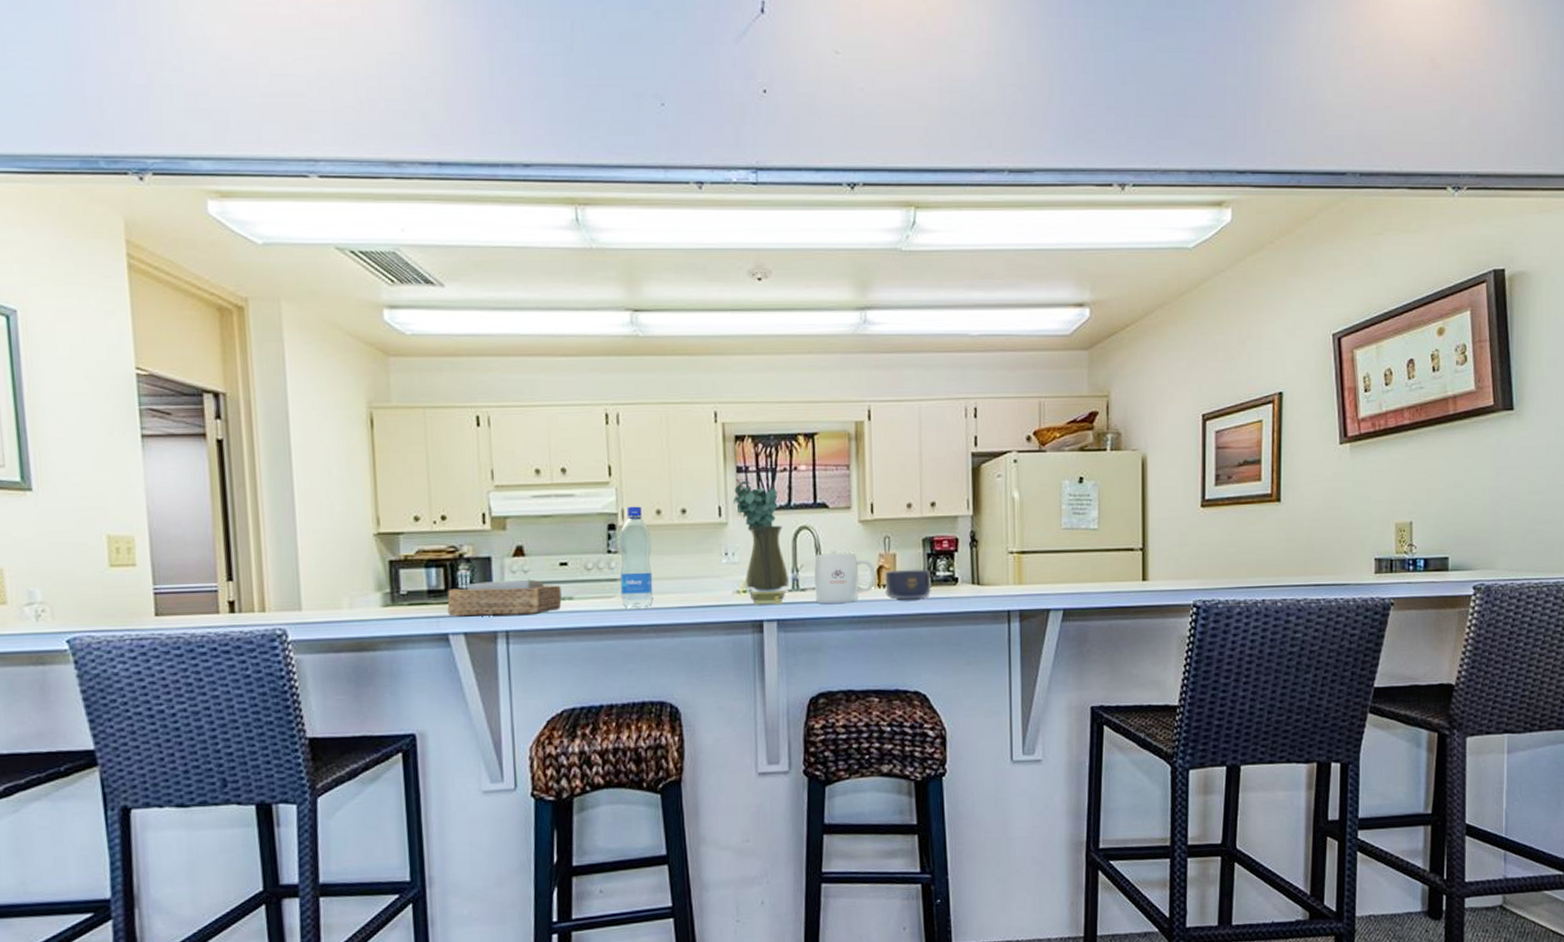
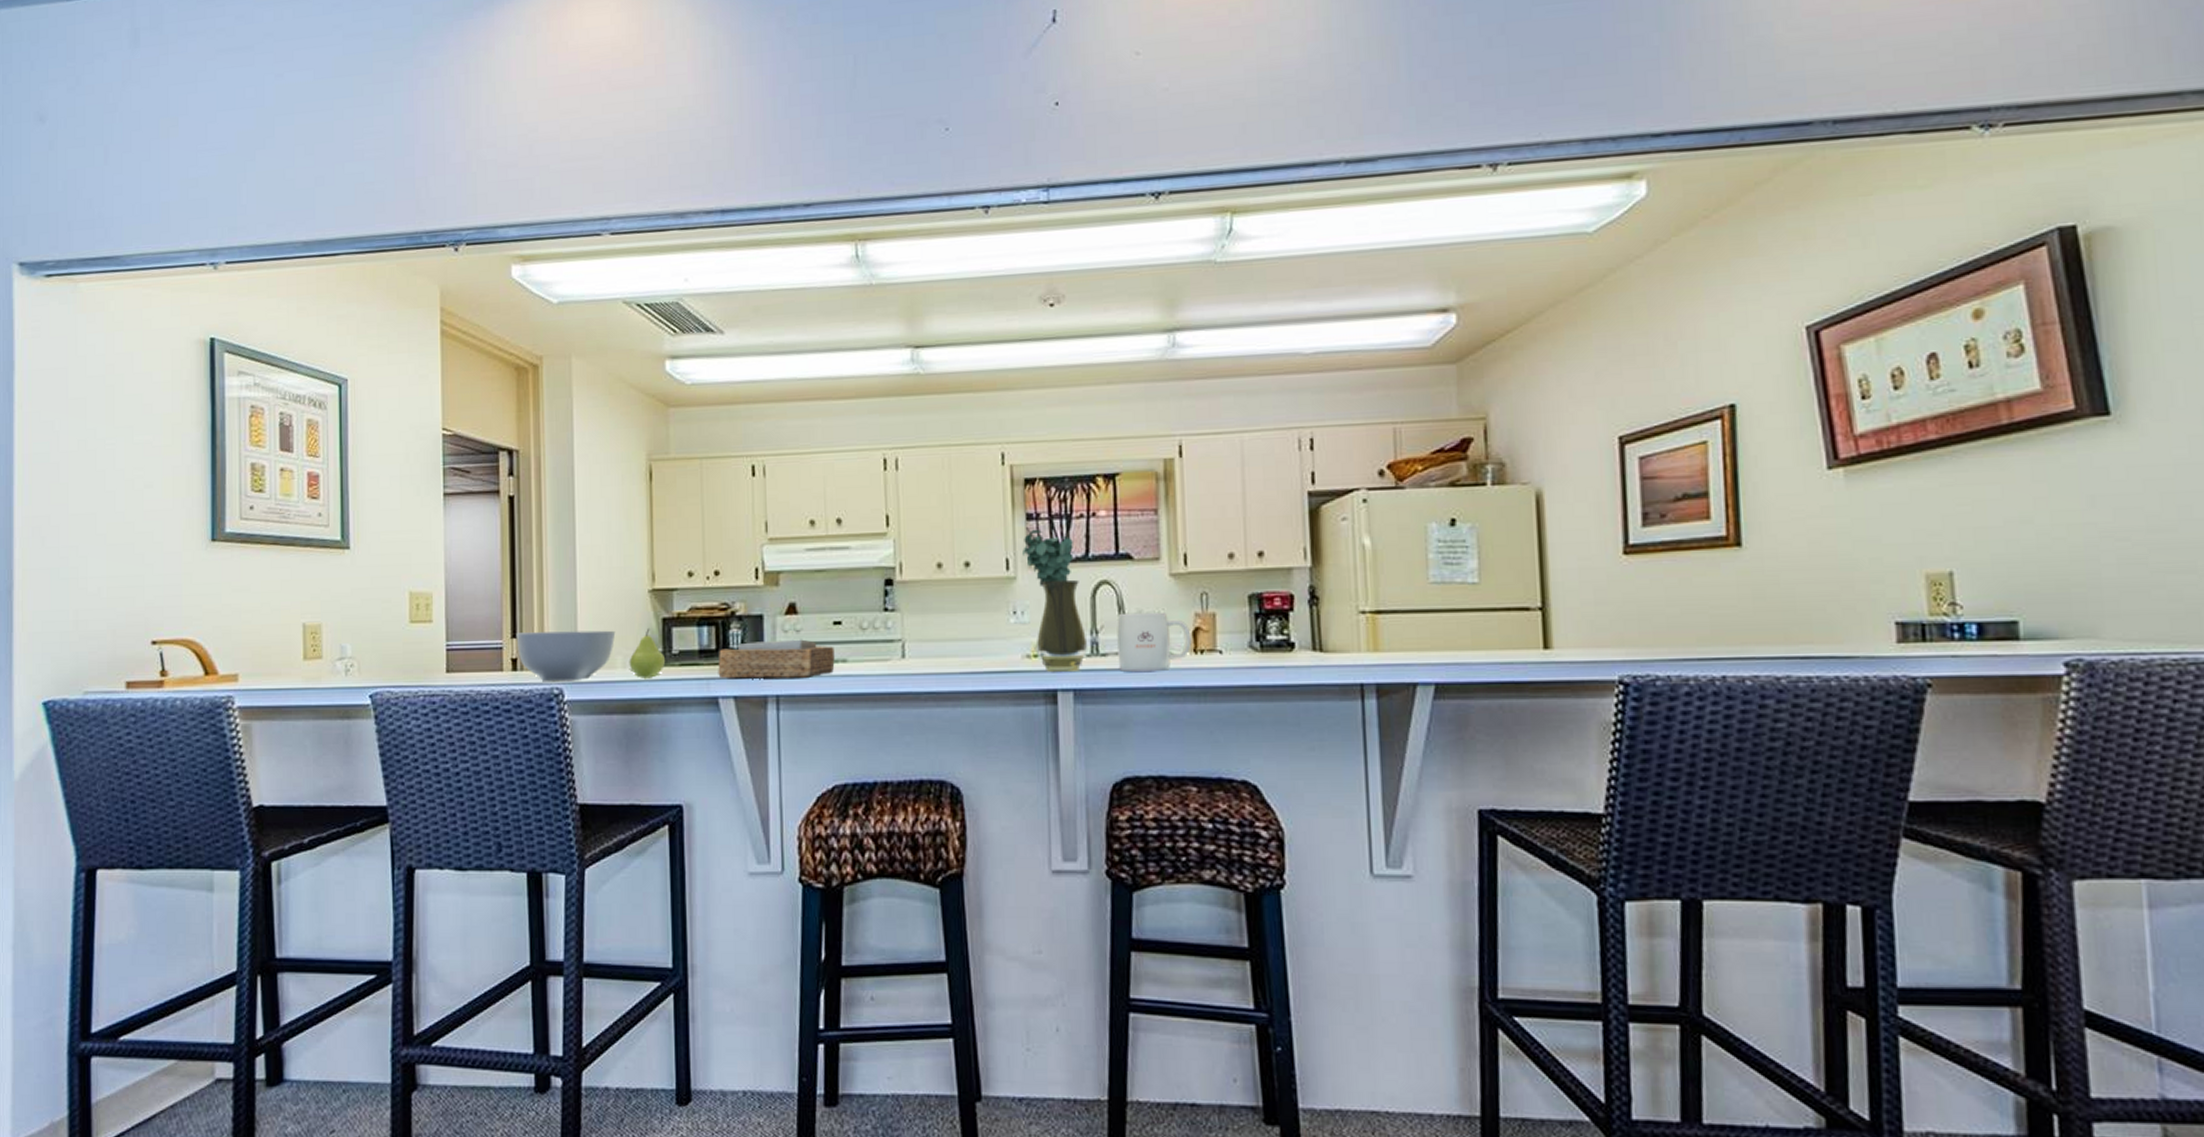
bowl: none [232,572,341,622] -> present [516,630,616,681]
fruit: none [355,569,394,618] -> present [629,627,666,678]
bottle: present [619,506,653,610] -> none [897,559,933,675]
mug: present [885,569,931,602] -> none [1202,632,1260,671]

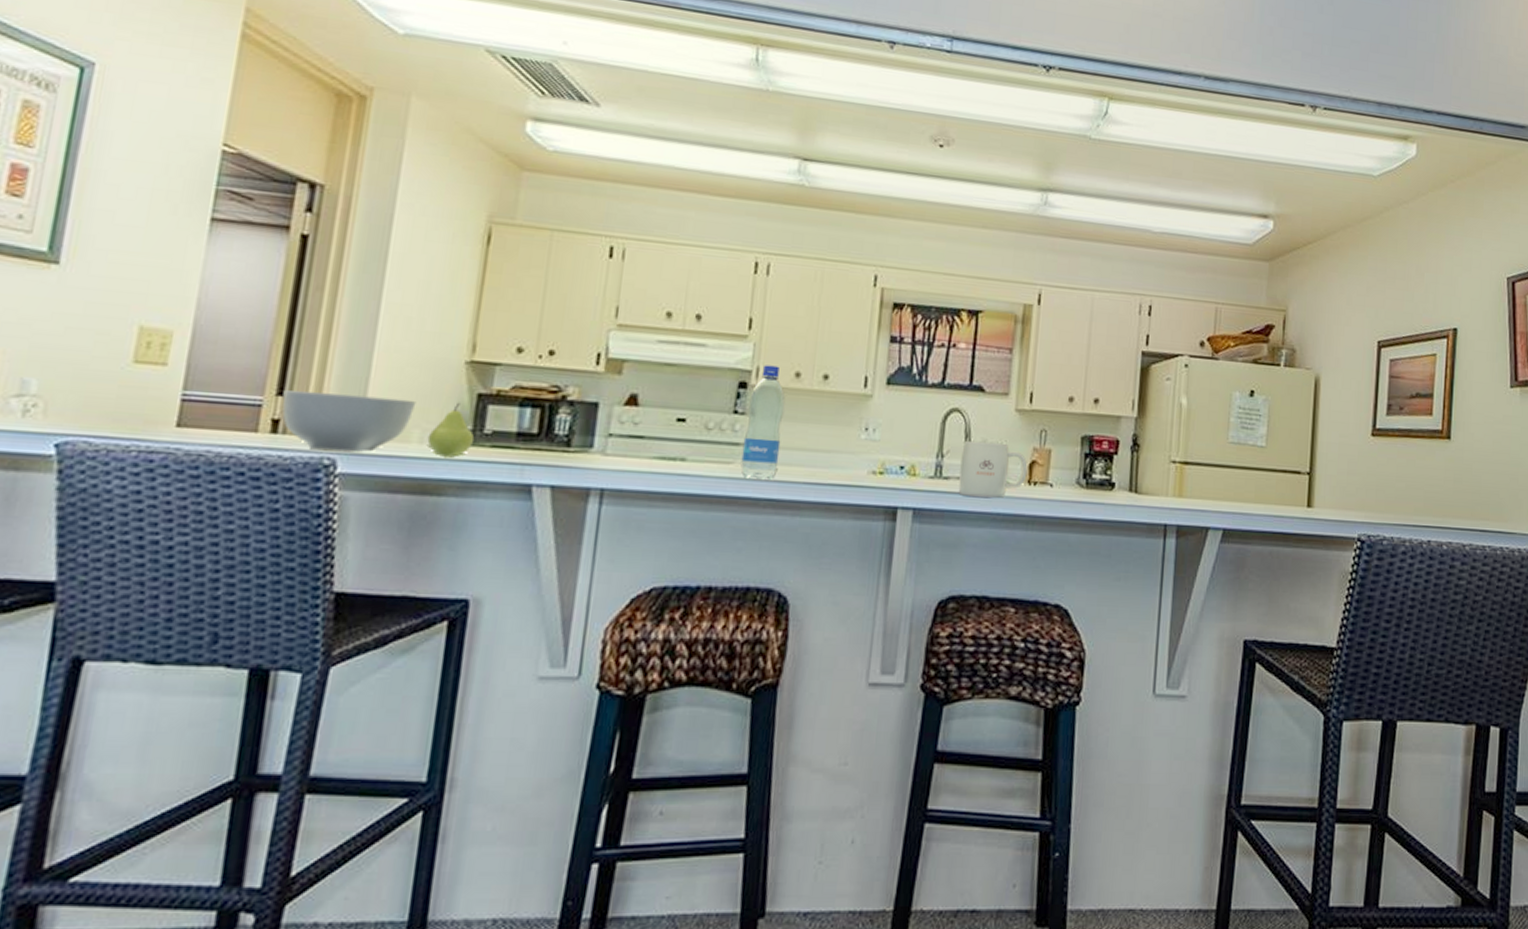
napkin holder: present [718,639,835,679] -> none [536,430,674,473]
bottle: none [897,559,933,675] -> present [740,365,786,481]
vase: present [1023,527,1087,672] -> none [882,349,932,491]

